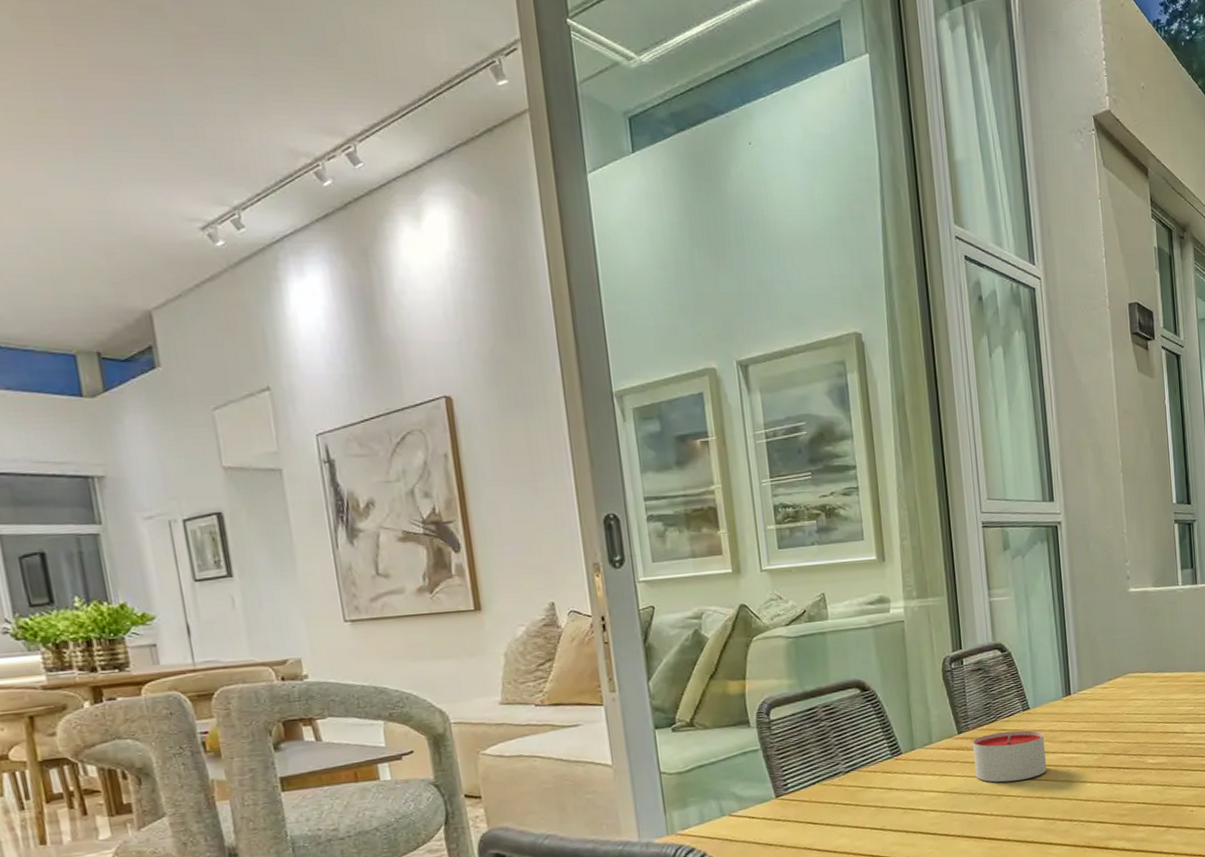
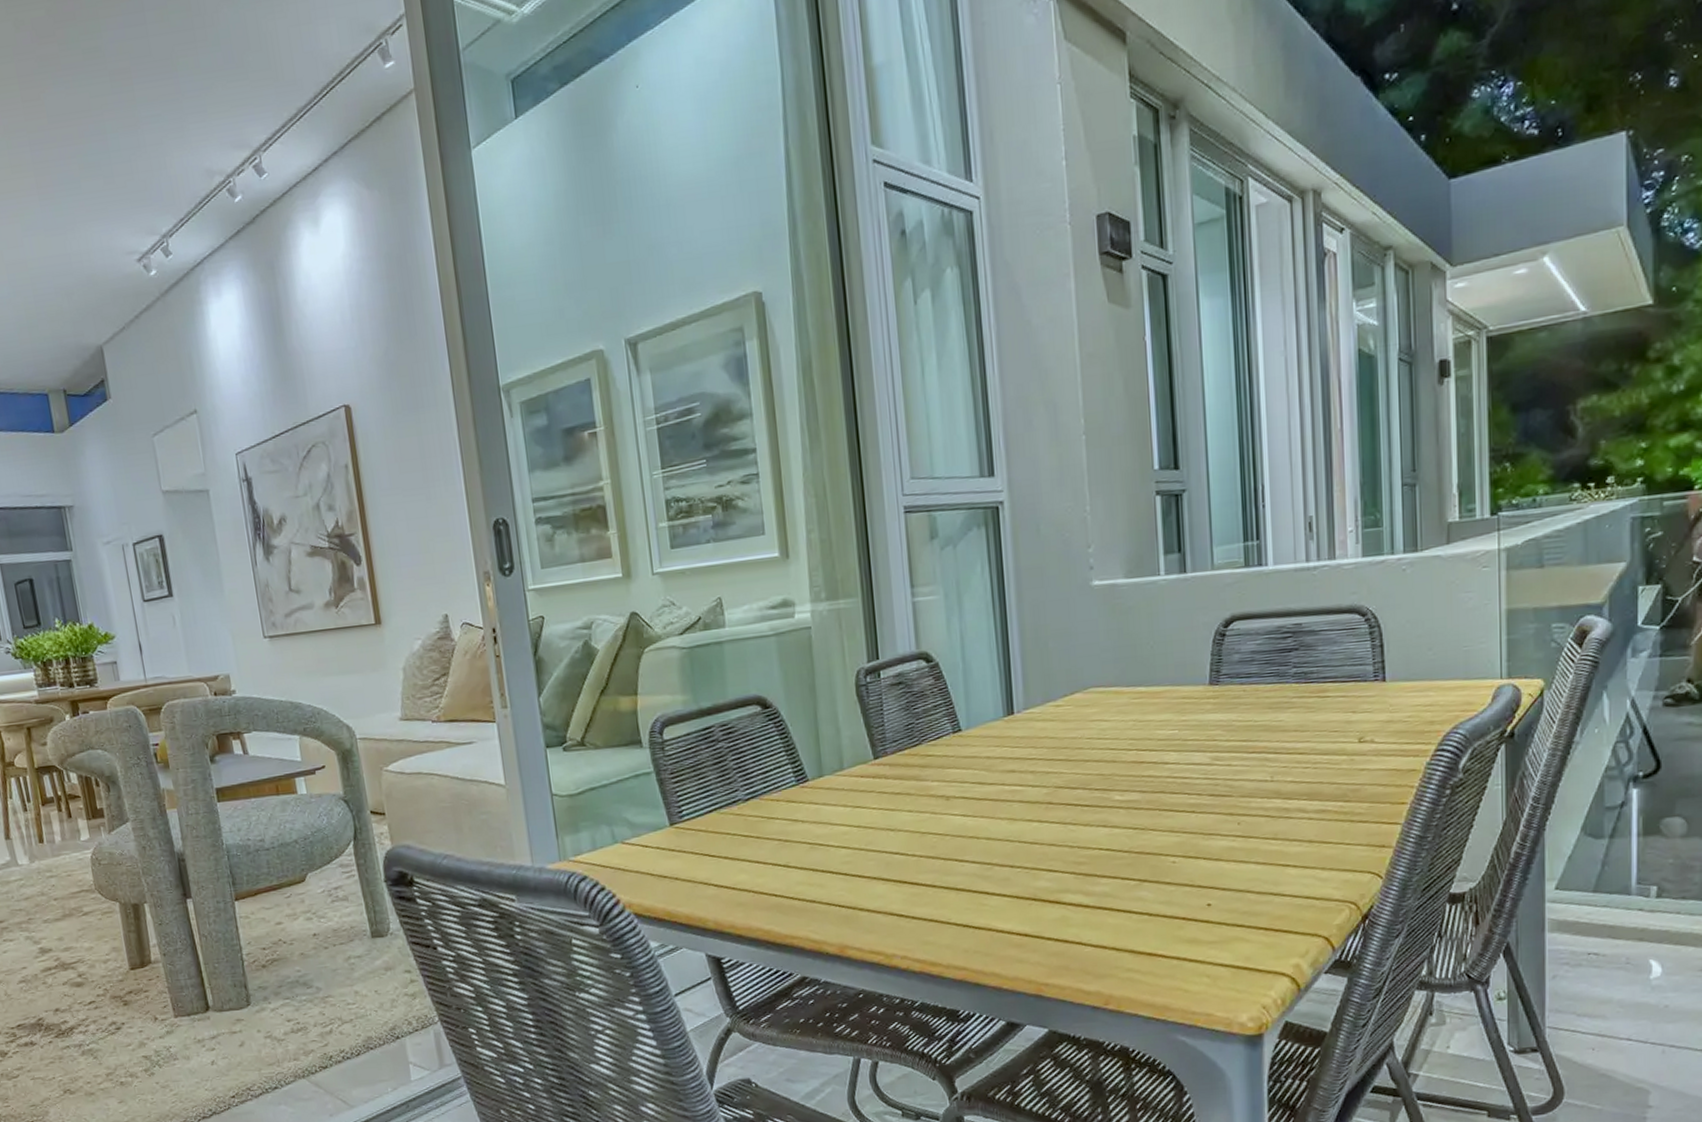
candle: present [972,730,1047,783] -> none [891,756,983,818]

